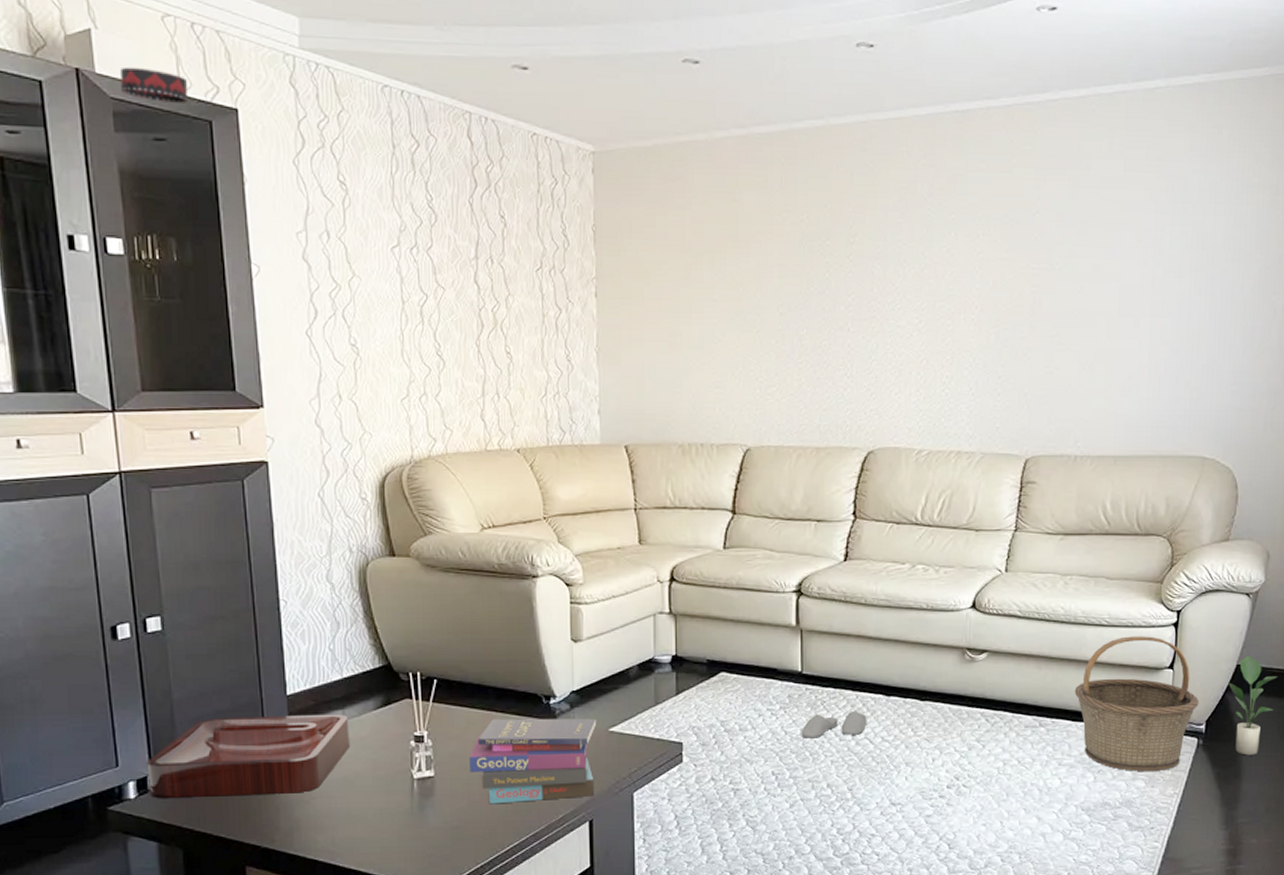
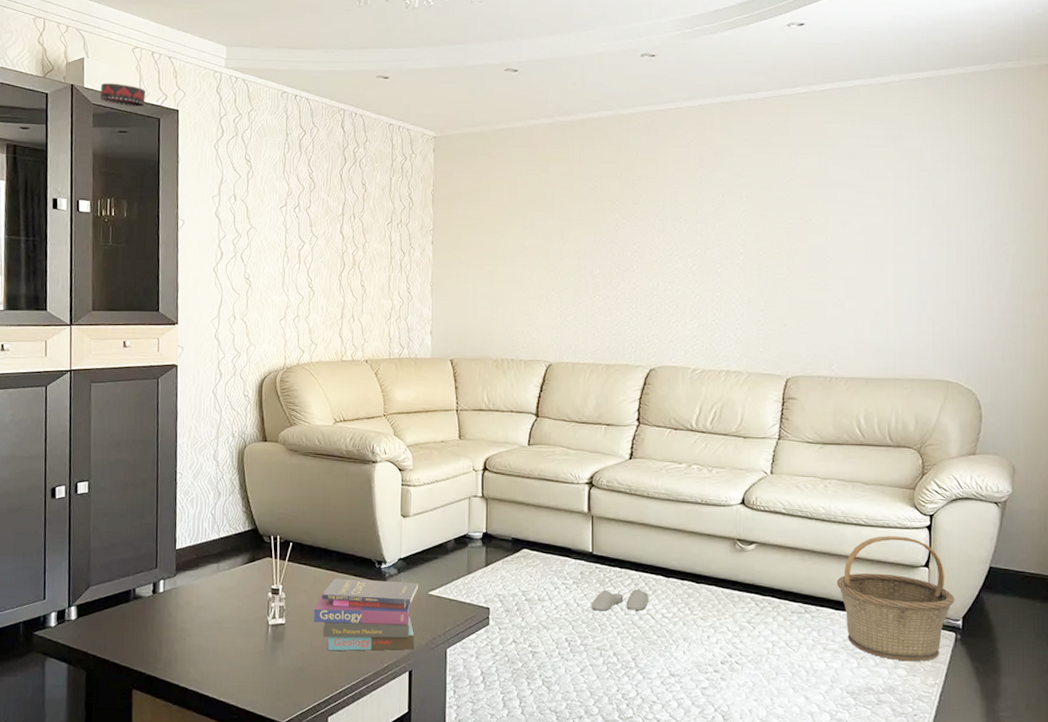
decorative tray: present [146,714,351,798] -> none [65,564,222,631]
potted plant: present [1228,655,1278,756] -> none [982,559,1030,653]

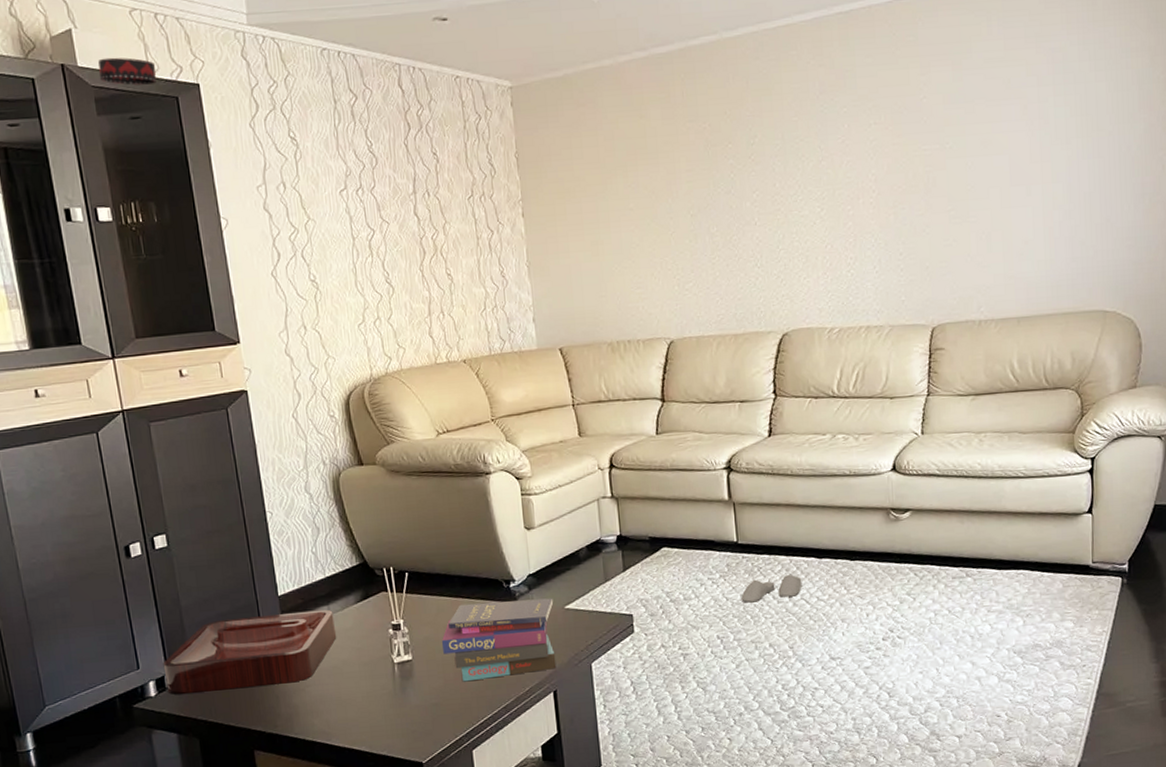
decorative tray: none [65,564,222,631] -> present [163,609,337,695]
basket: present [836,536,955,661] -> none [997,484,1120,613]

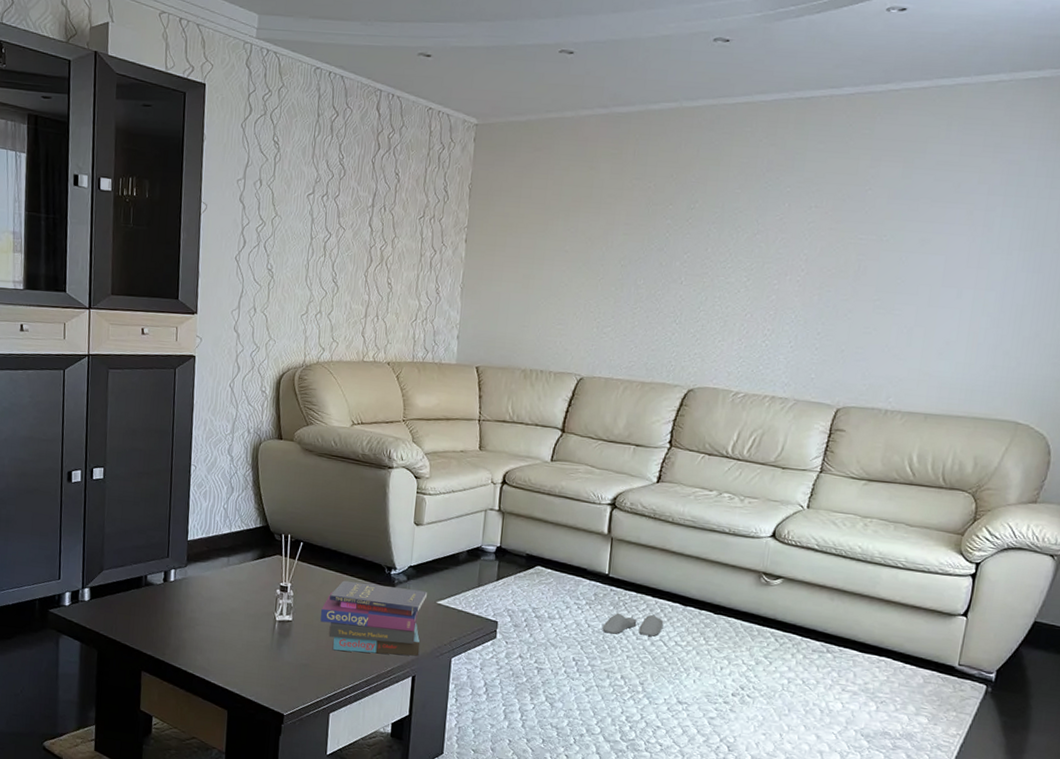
decorative box: present [98,57,156,86] -> none [124,50,171,79]
decorative tray: present [163,609,337,695] -> none [79,551,232,620]

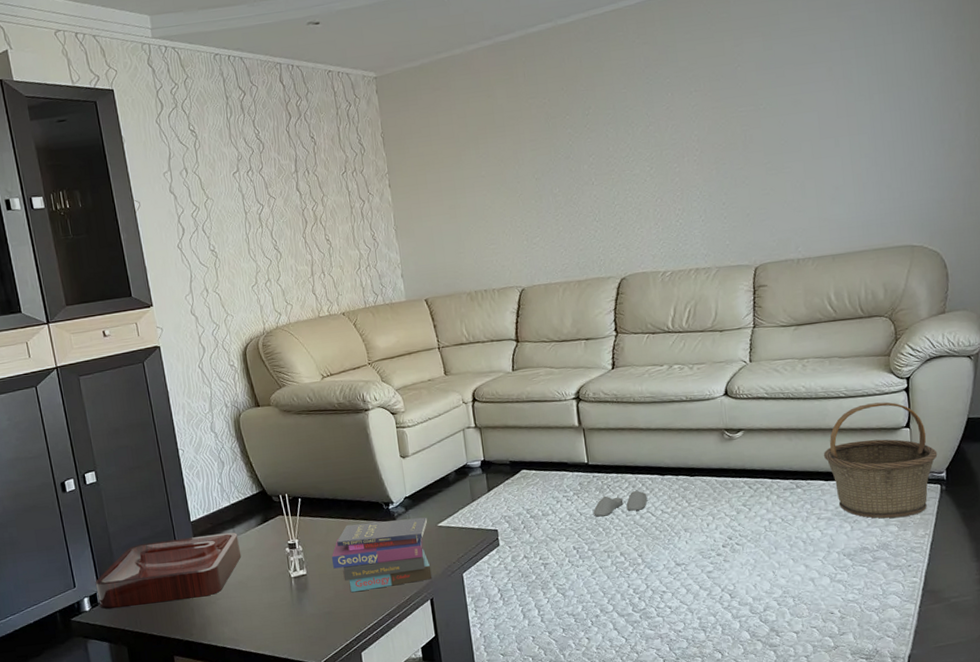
decorative tray: none [79,551,232,620] -> present [95,532,242,609]
basket: none [864,580,992,711] -> present [823,401,938,519]

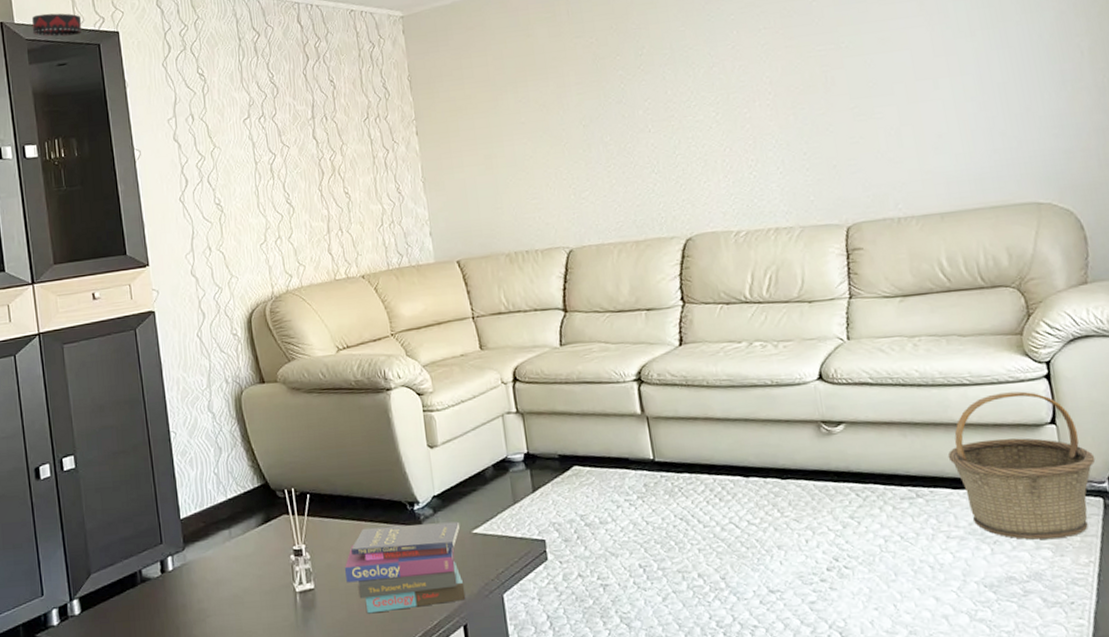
decorative box: none [30,71,78,94] -> present [32,13,81,37]
decorative tray: present [95,532,242,609] -> none [66,533,238,624]
slippers: present [593,490,648,517] -> none [662,494,730,527]

